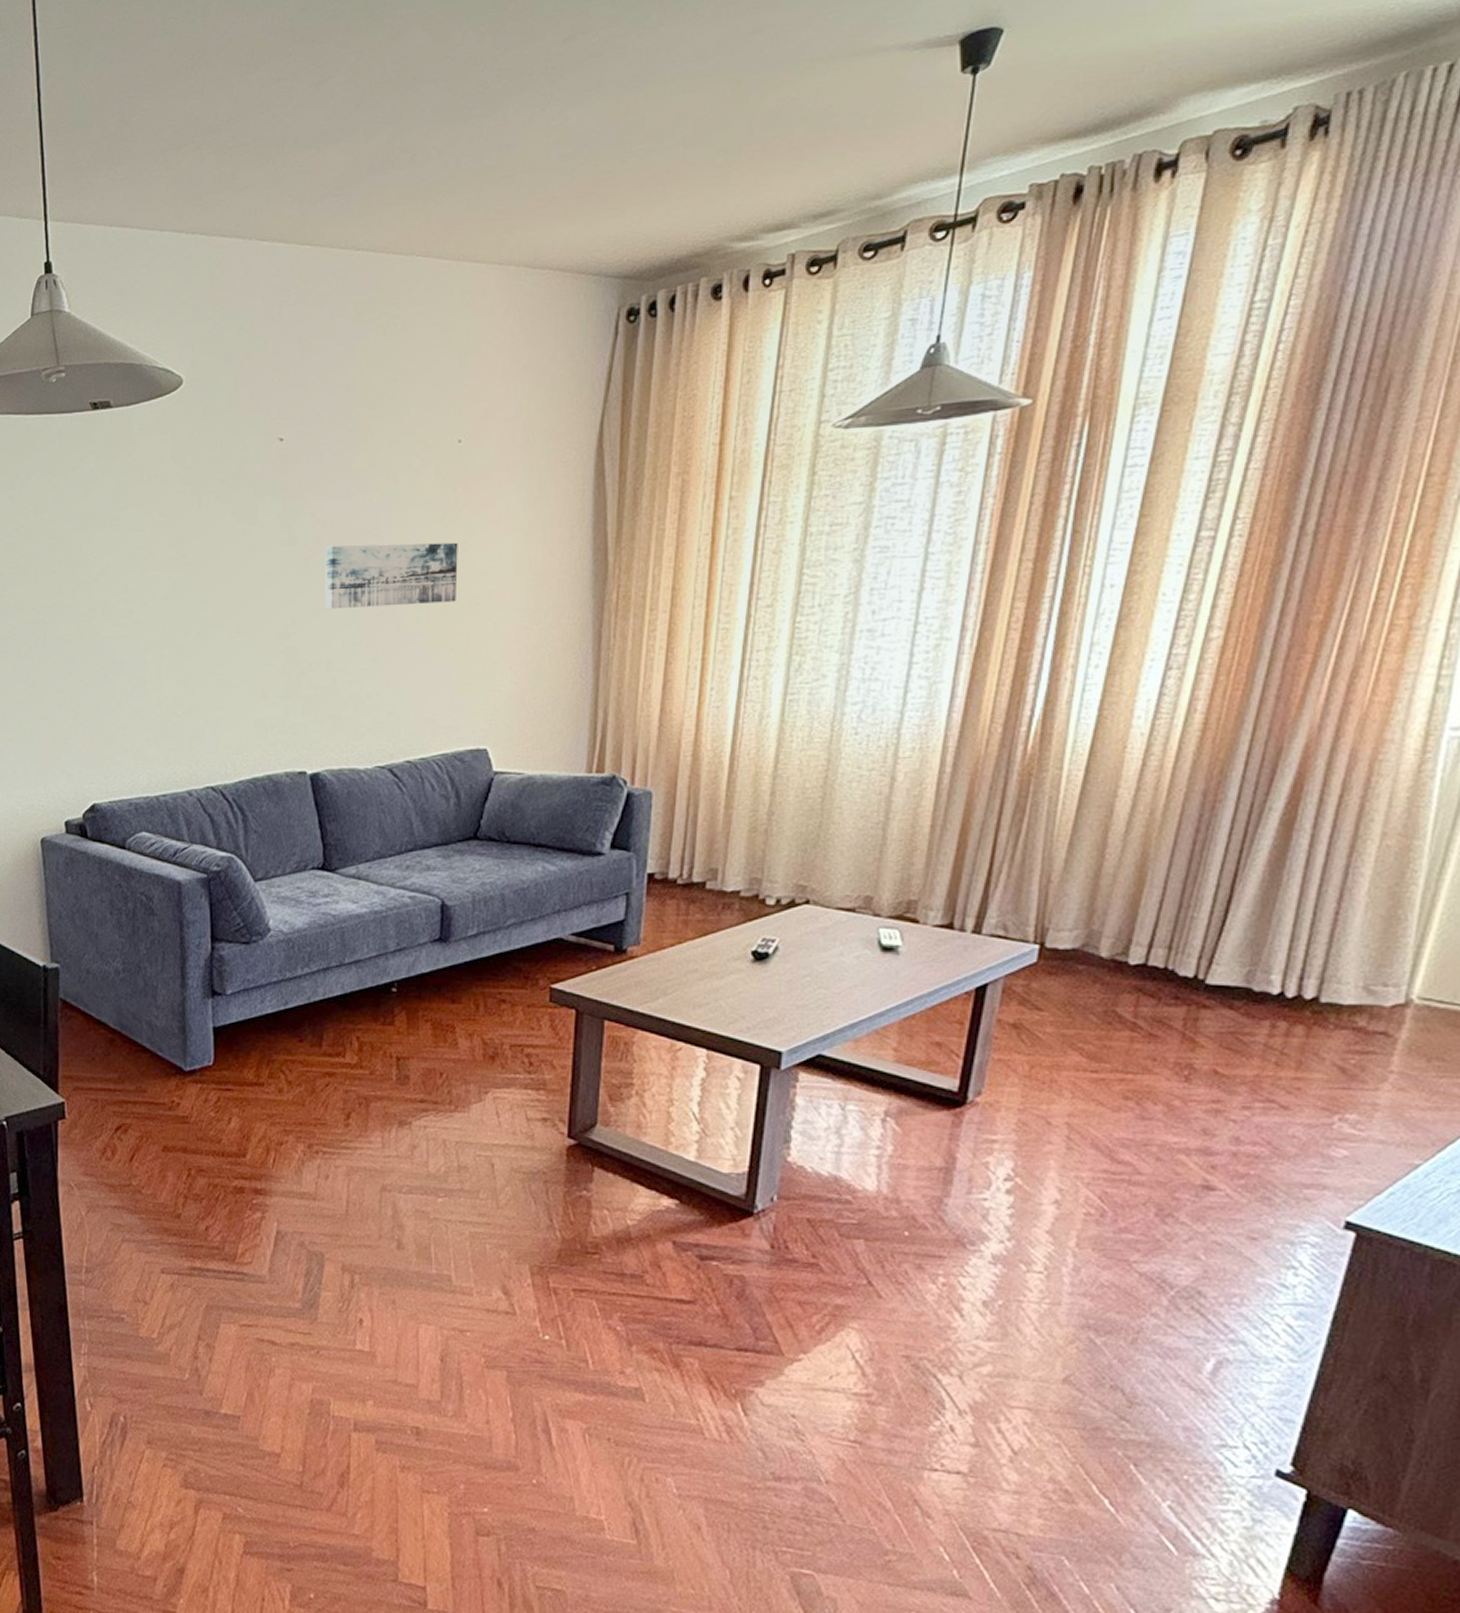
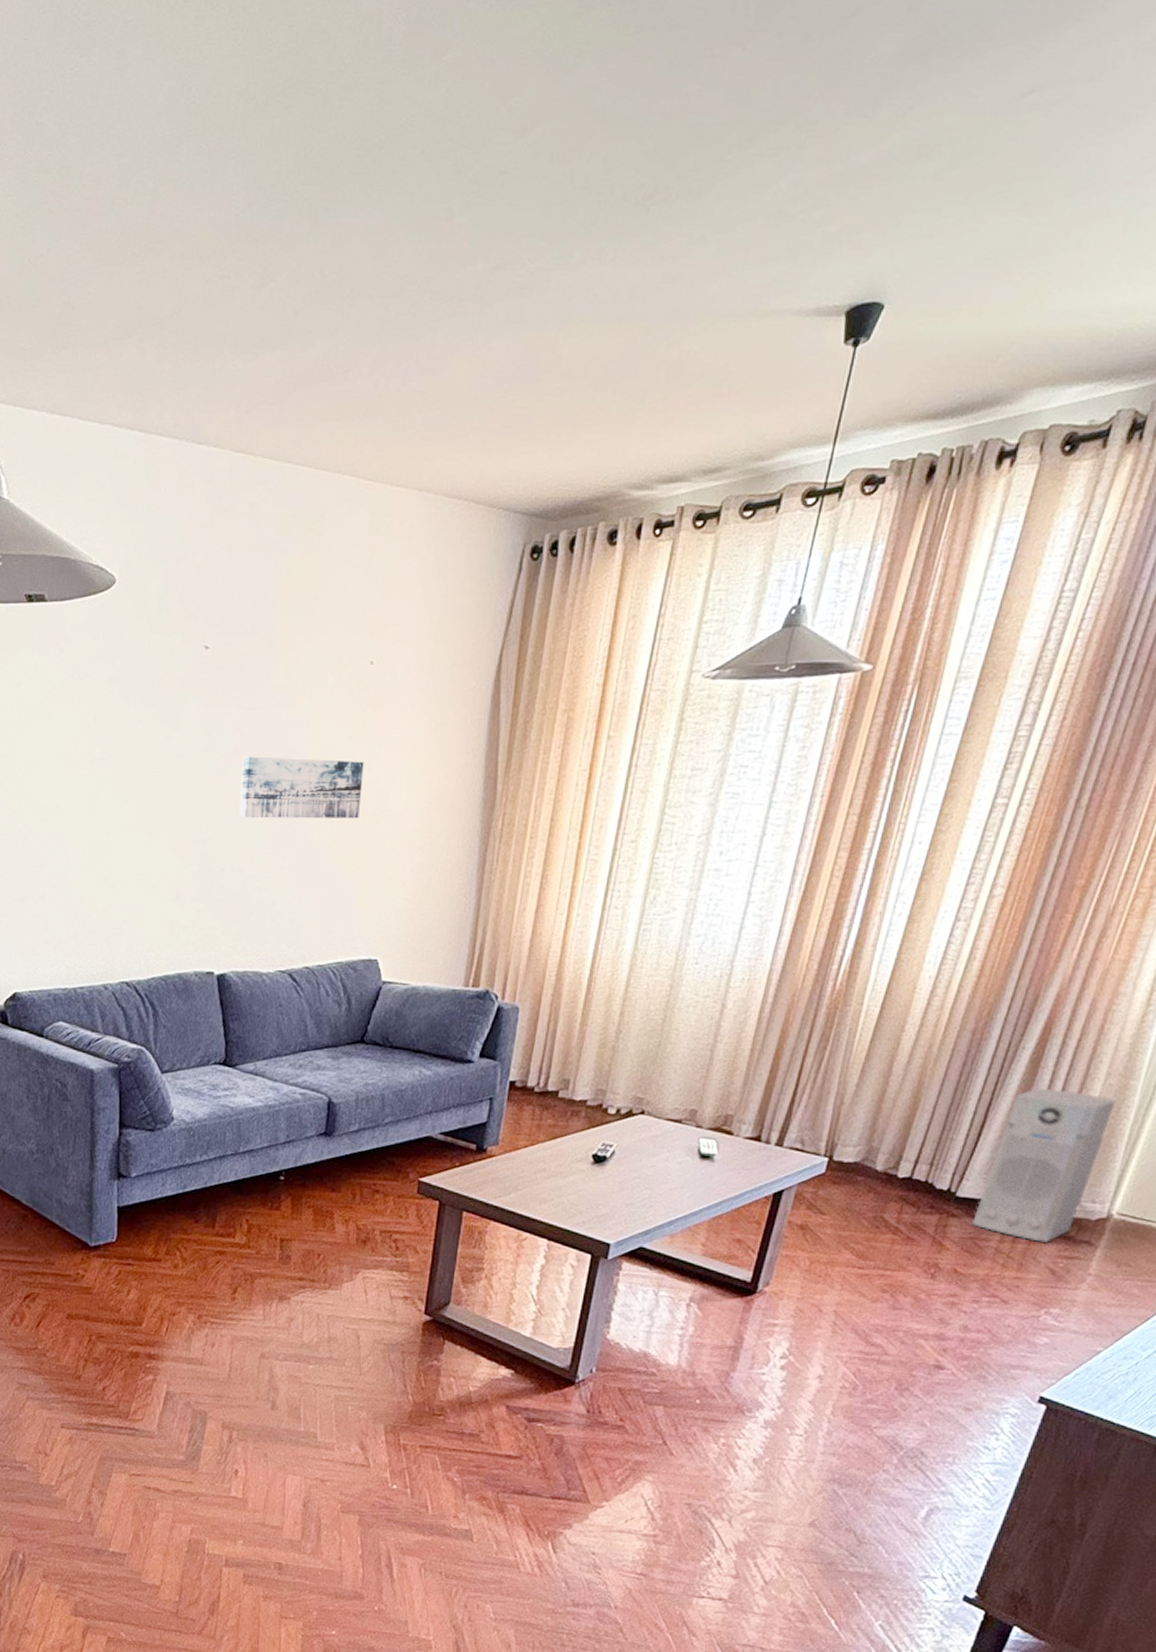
air purifier: none [1231,853,1398,1037] -> present [972,1087,1116,1244]

